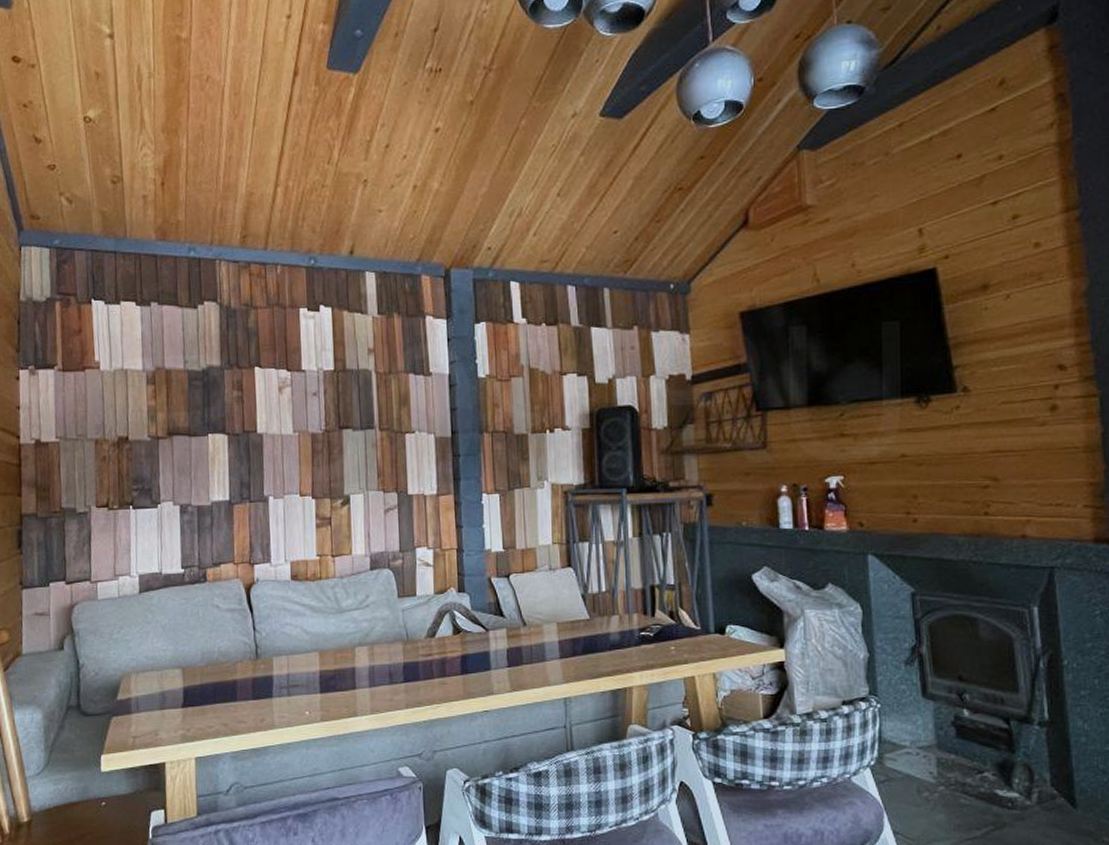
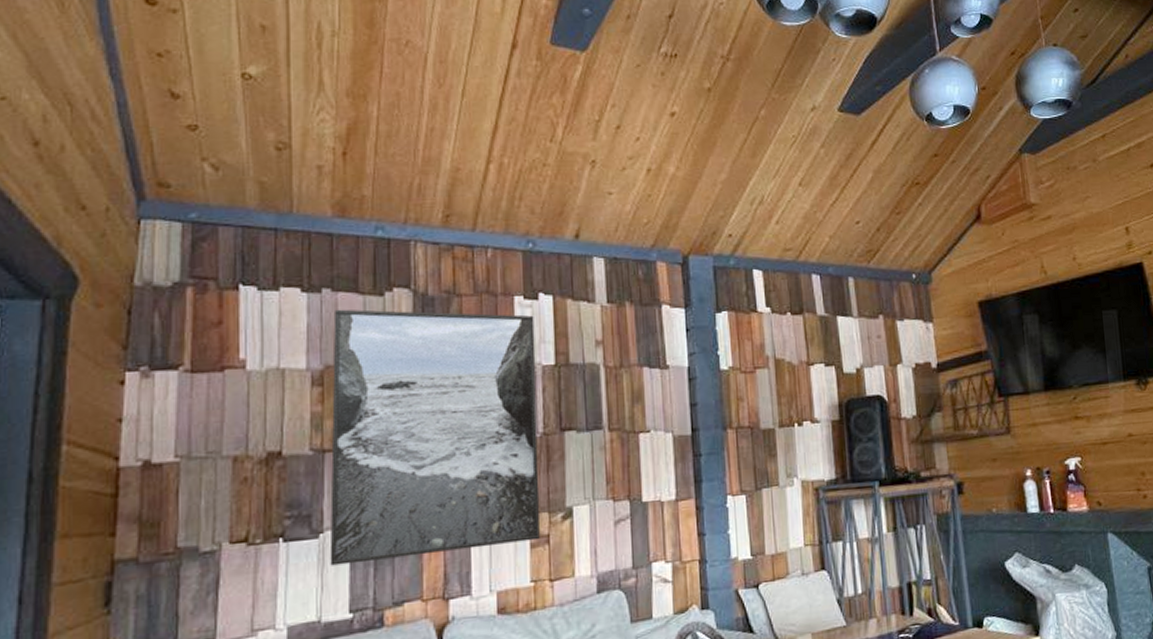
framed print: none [160,320,324,530] -> present [329,309,540,566]

